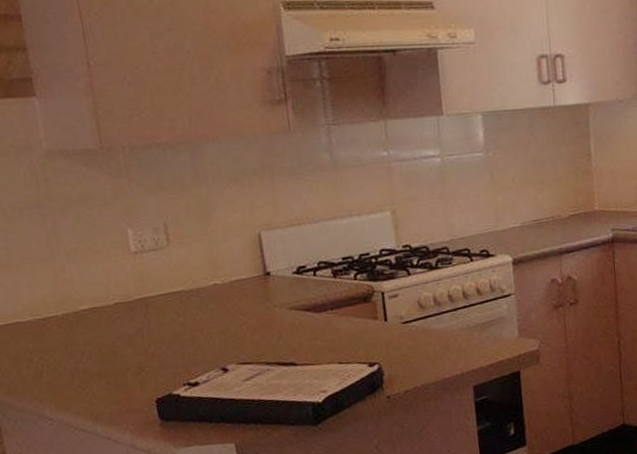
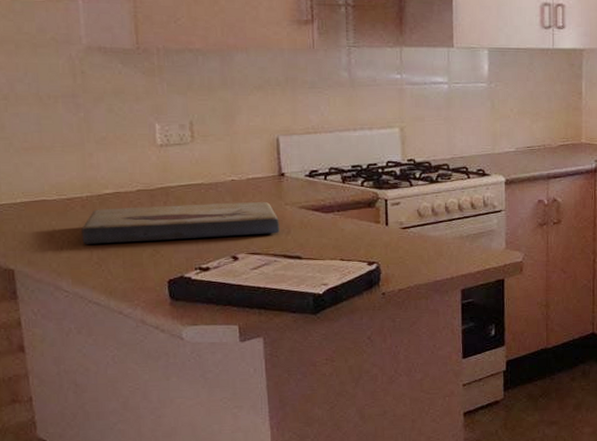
fish fossil: none [60,305,270,367] -> present [82,202,279,244]

